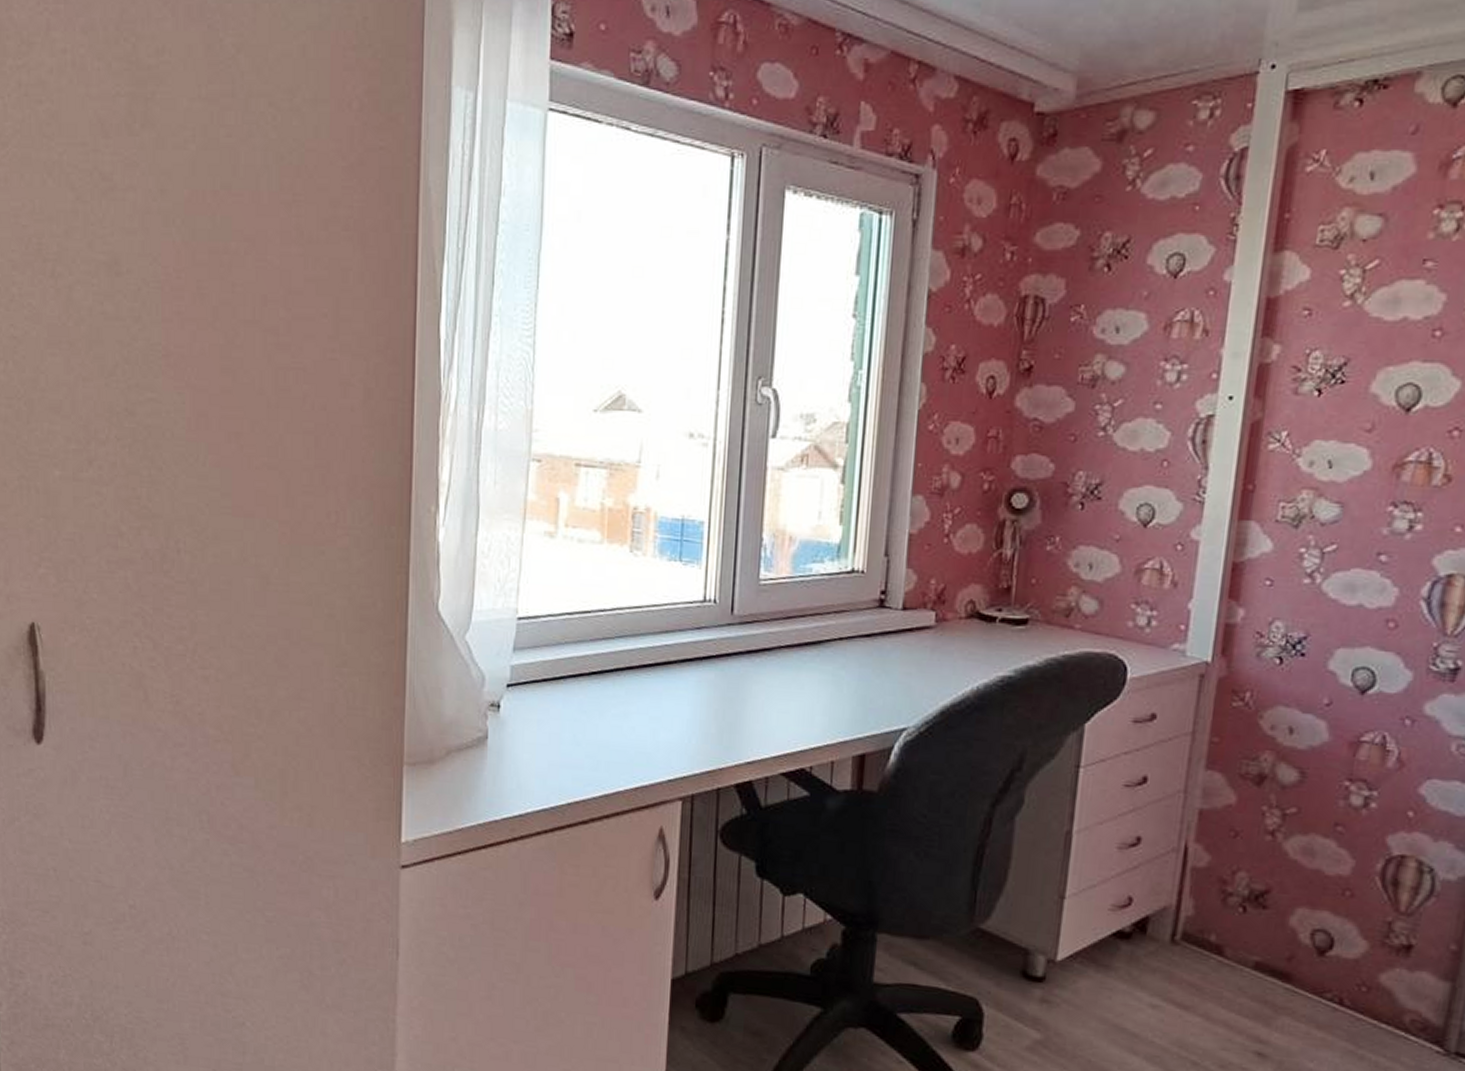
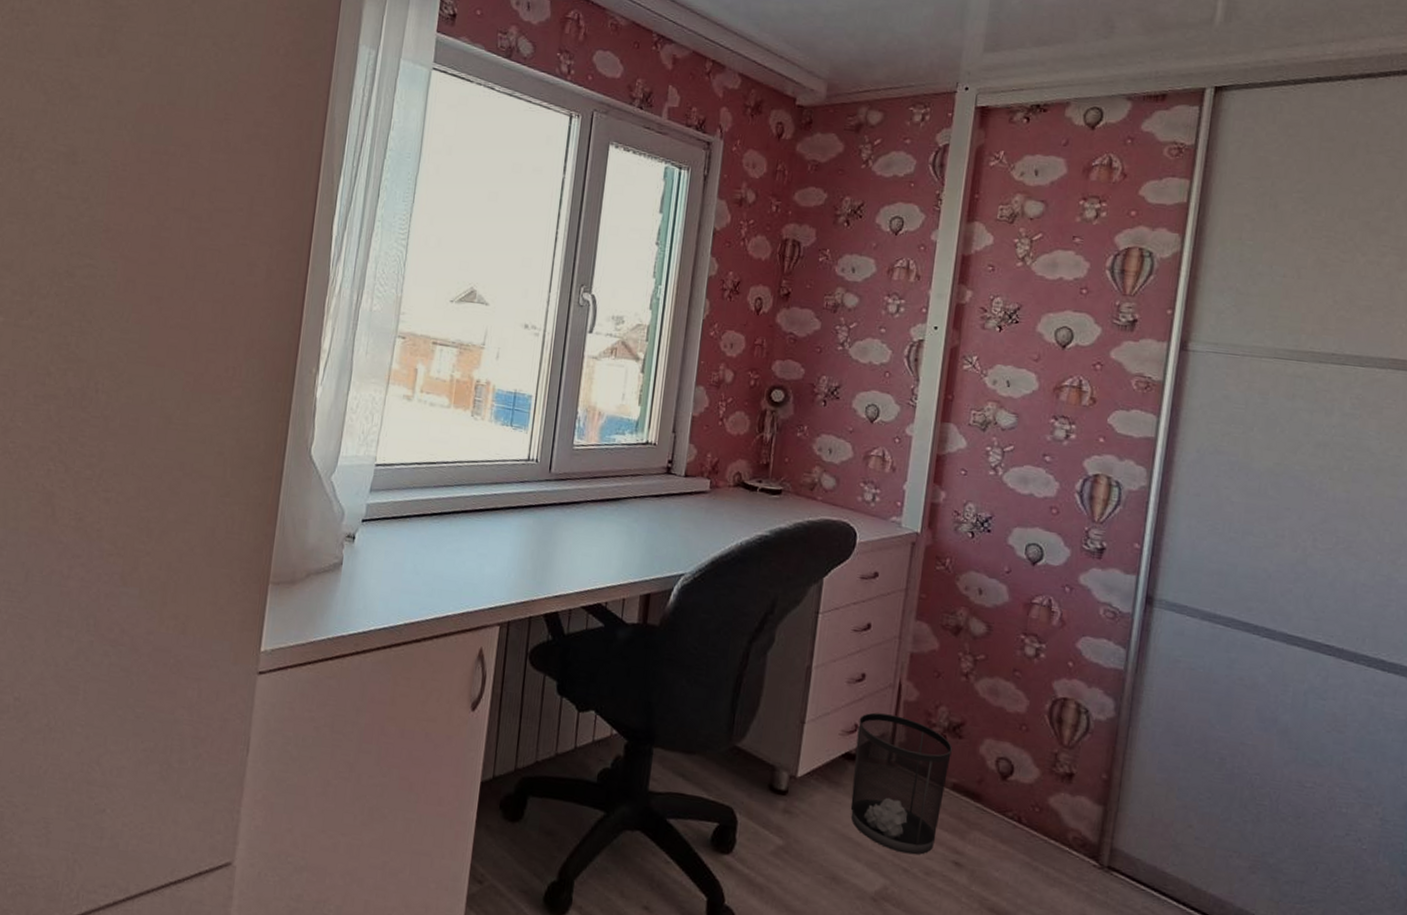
waste bin: none [1124,882,1254,1046] -> present [850,712,952,855]

